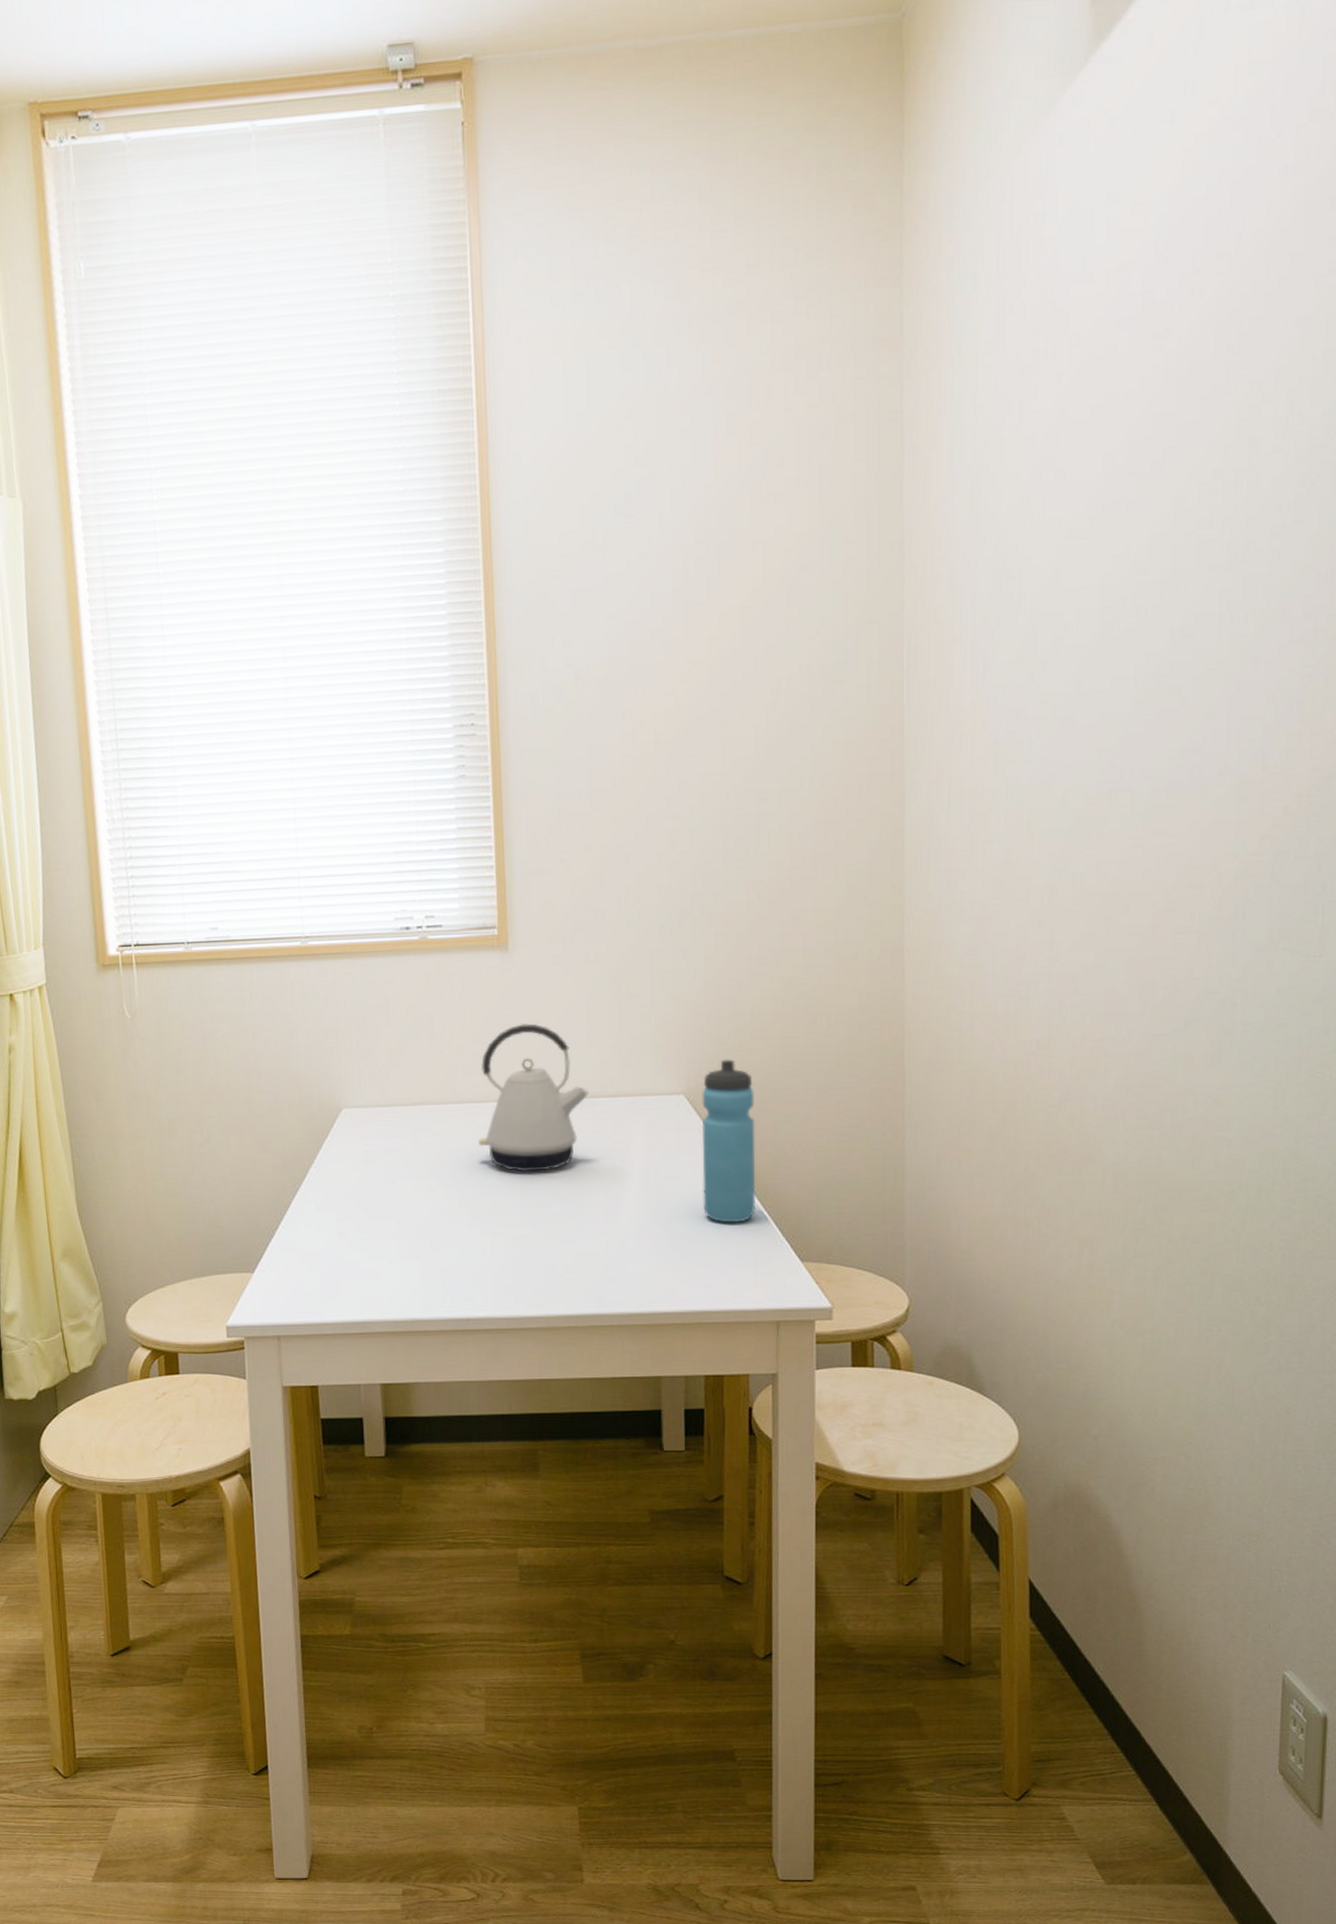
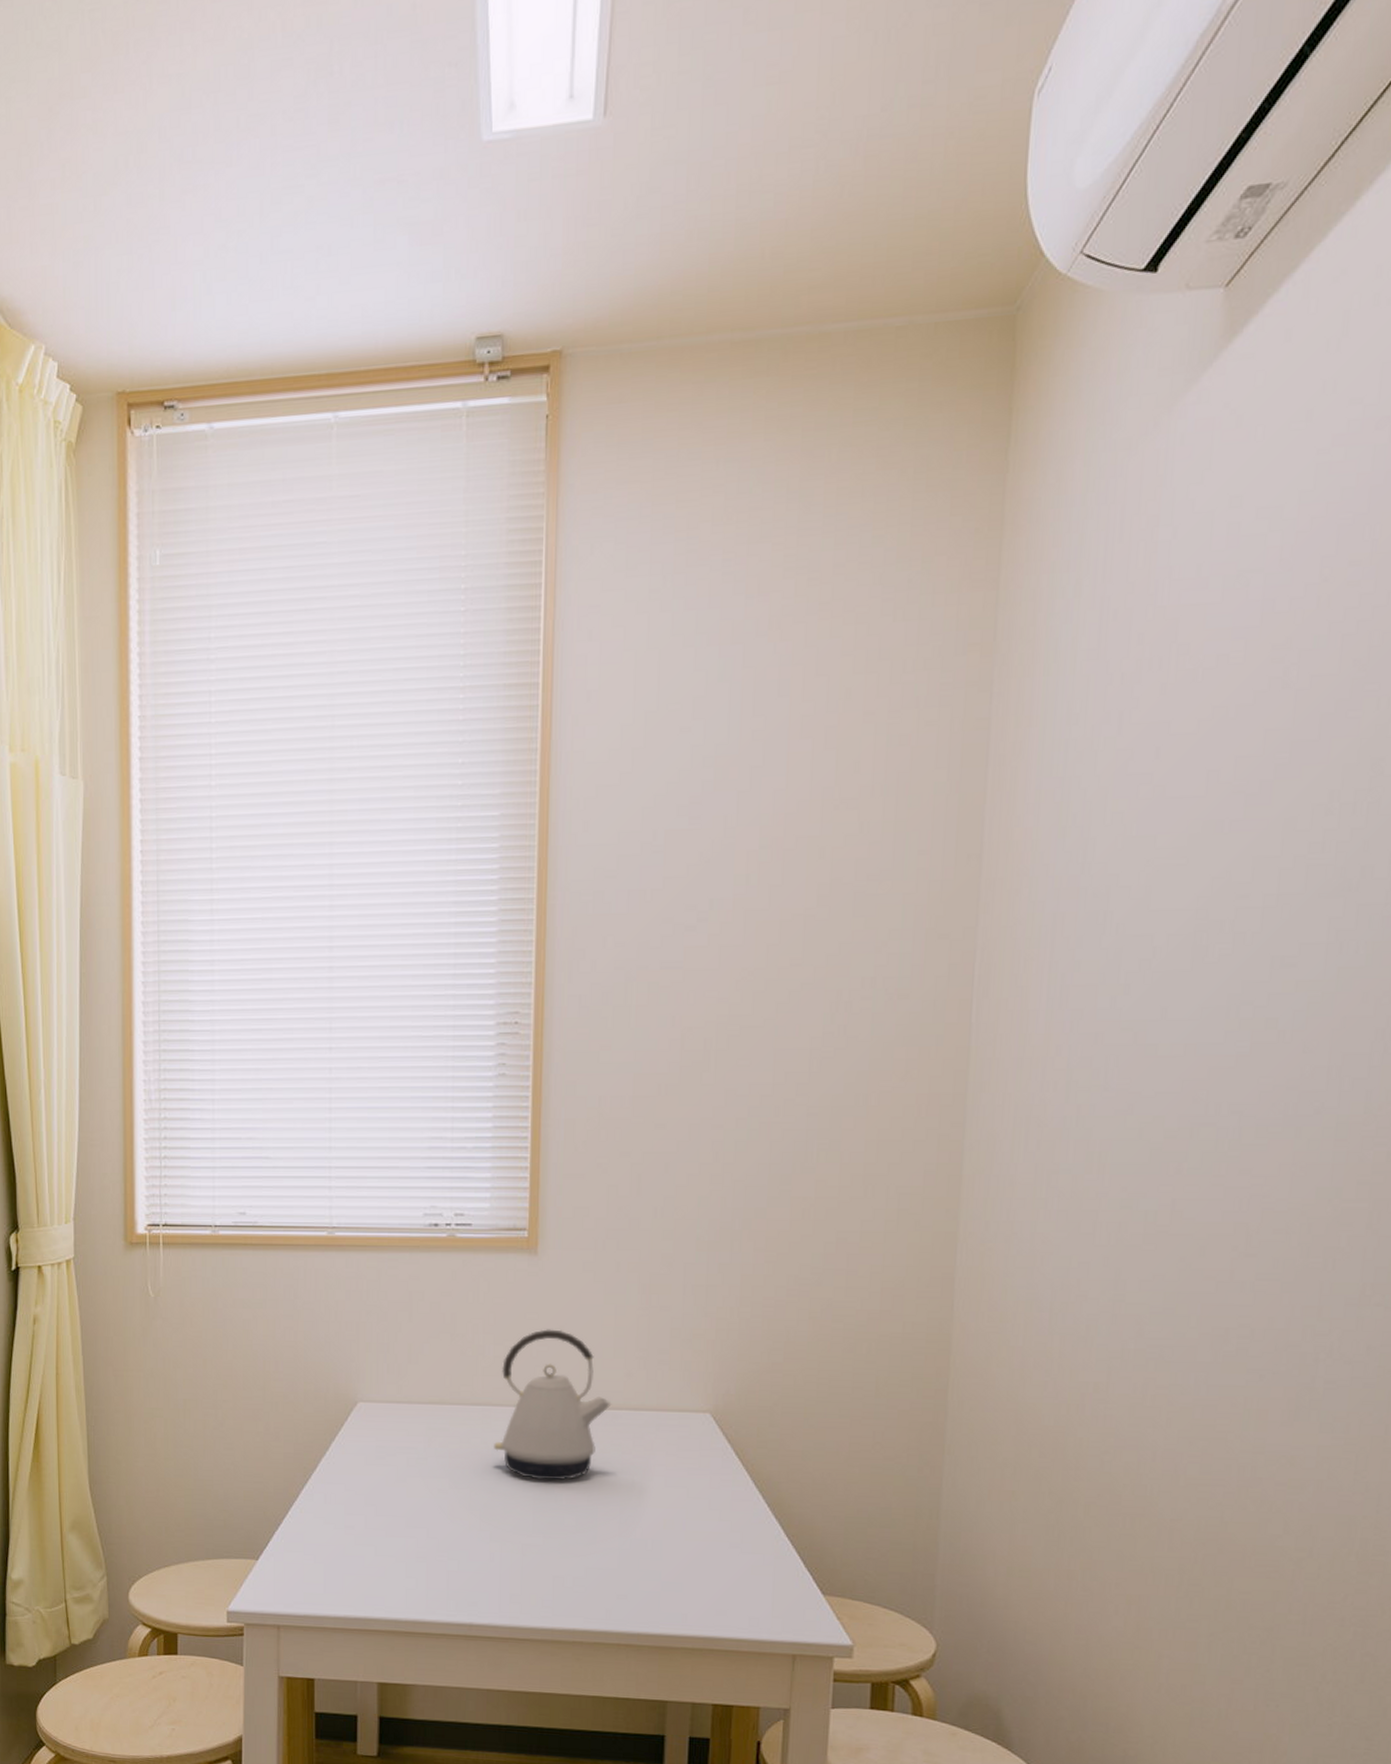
water bottle: present [702,1059,757,1223] -> none [723,1380,785,1550]

